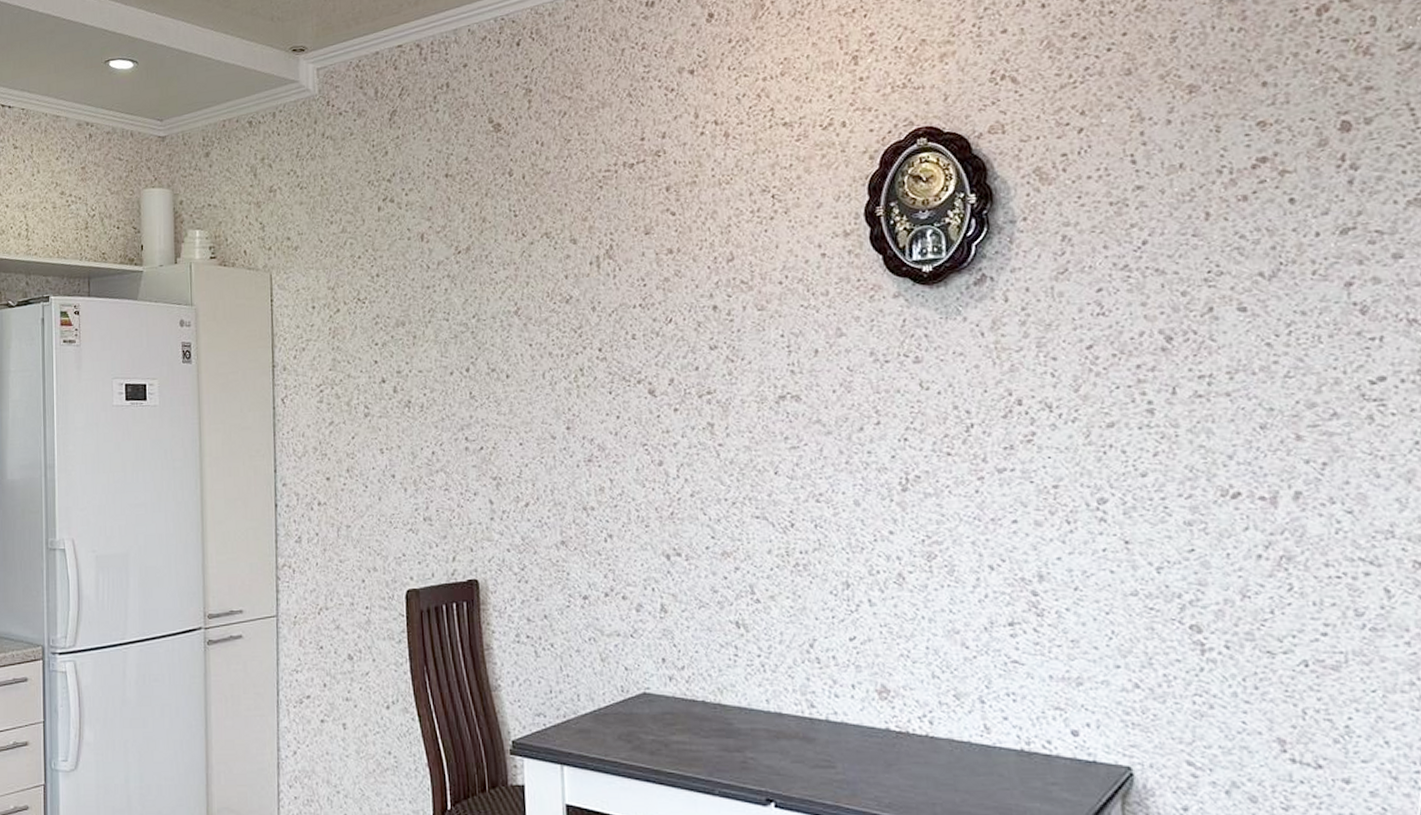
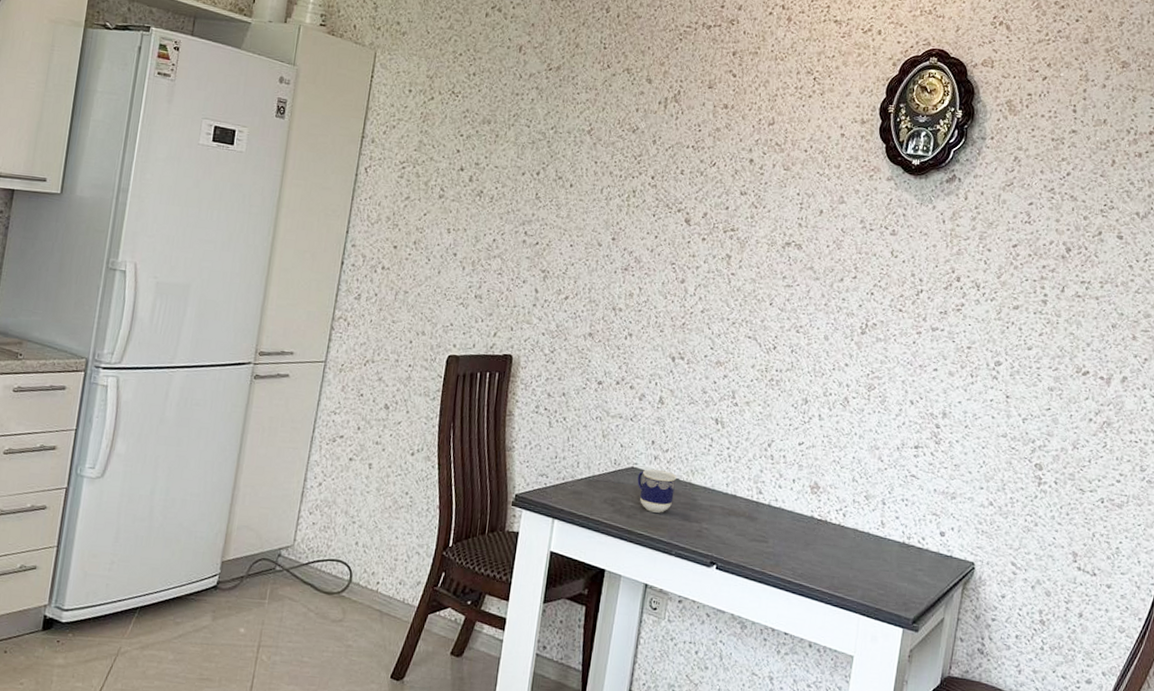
cup: none [653,693,703,745] -> present [637,469,677,513]

